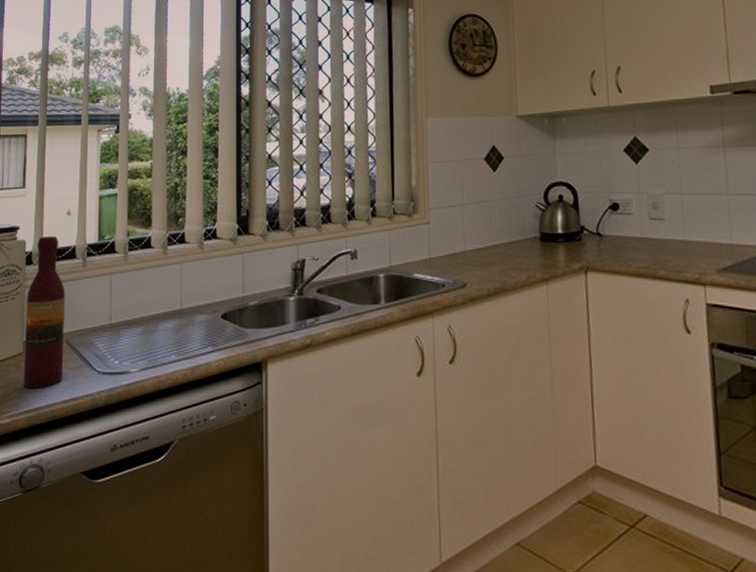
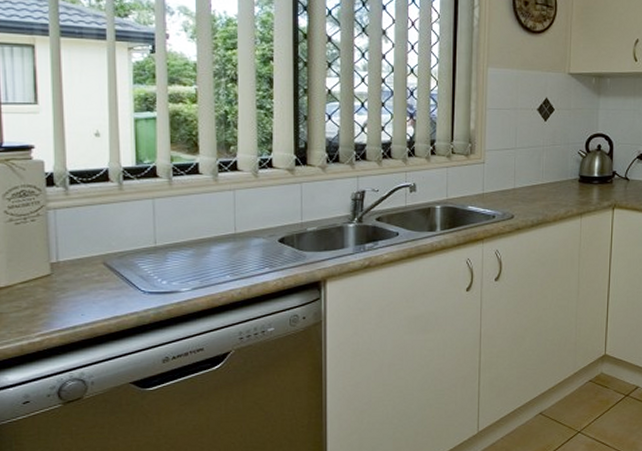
wine bottle: present [23,236,65,388] -> none [50,157,101,308]

